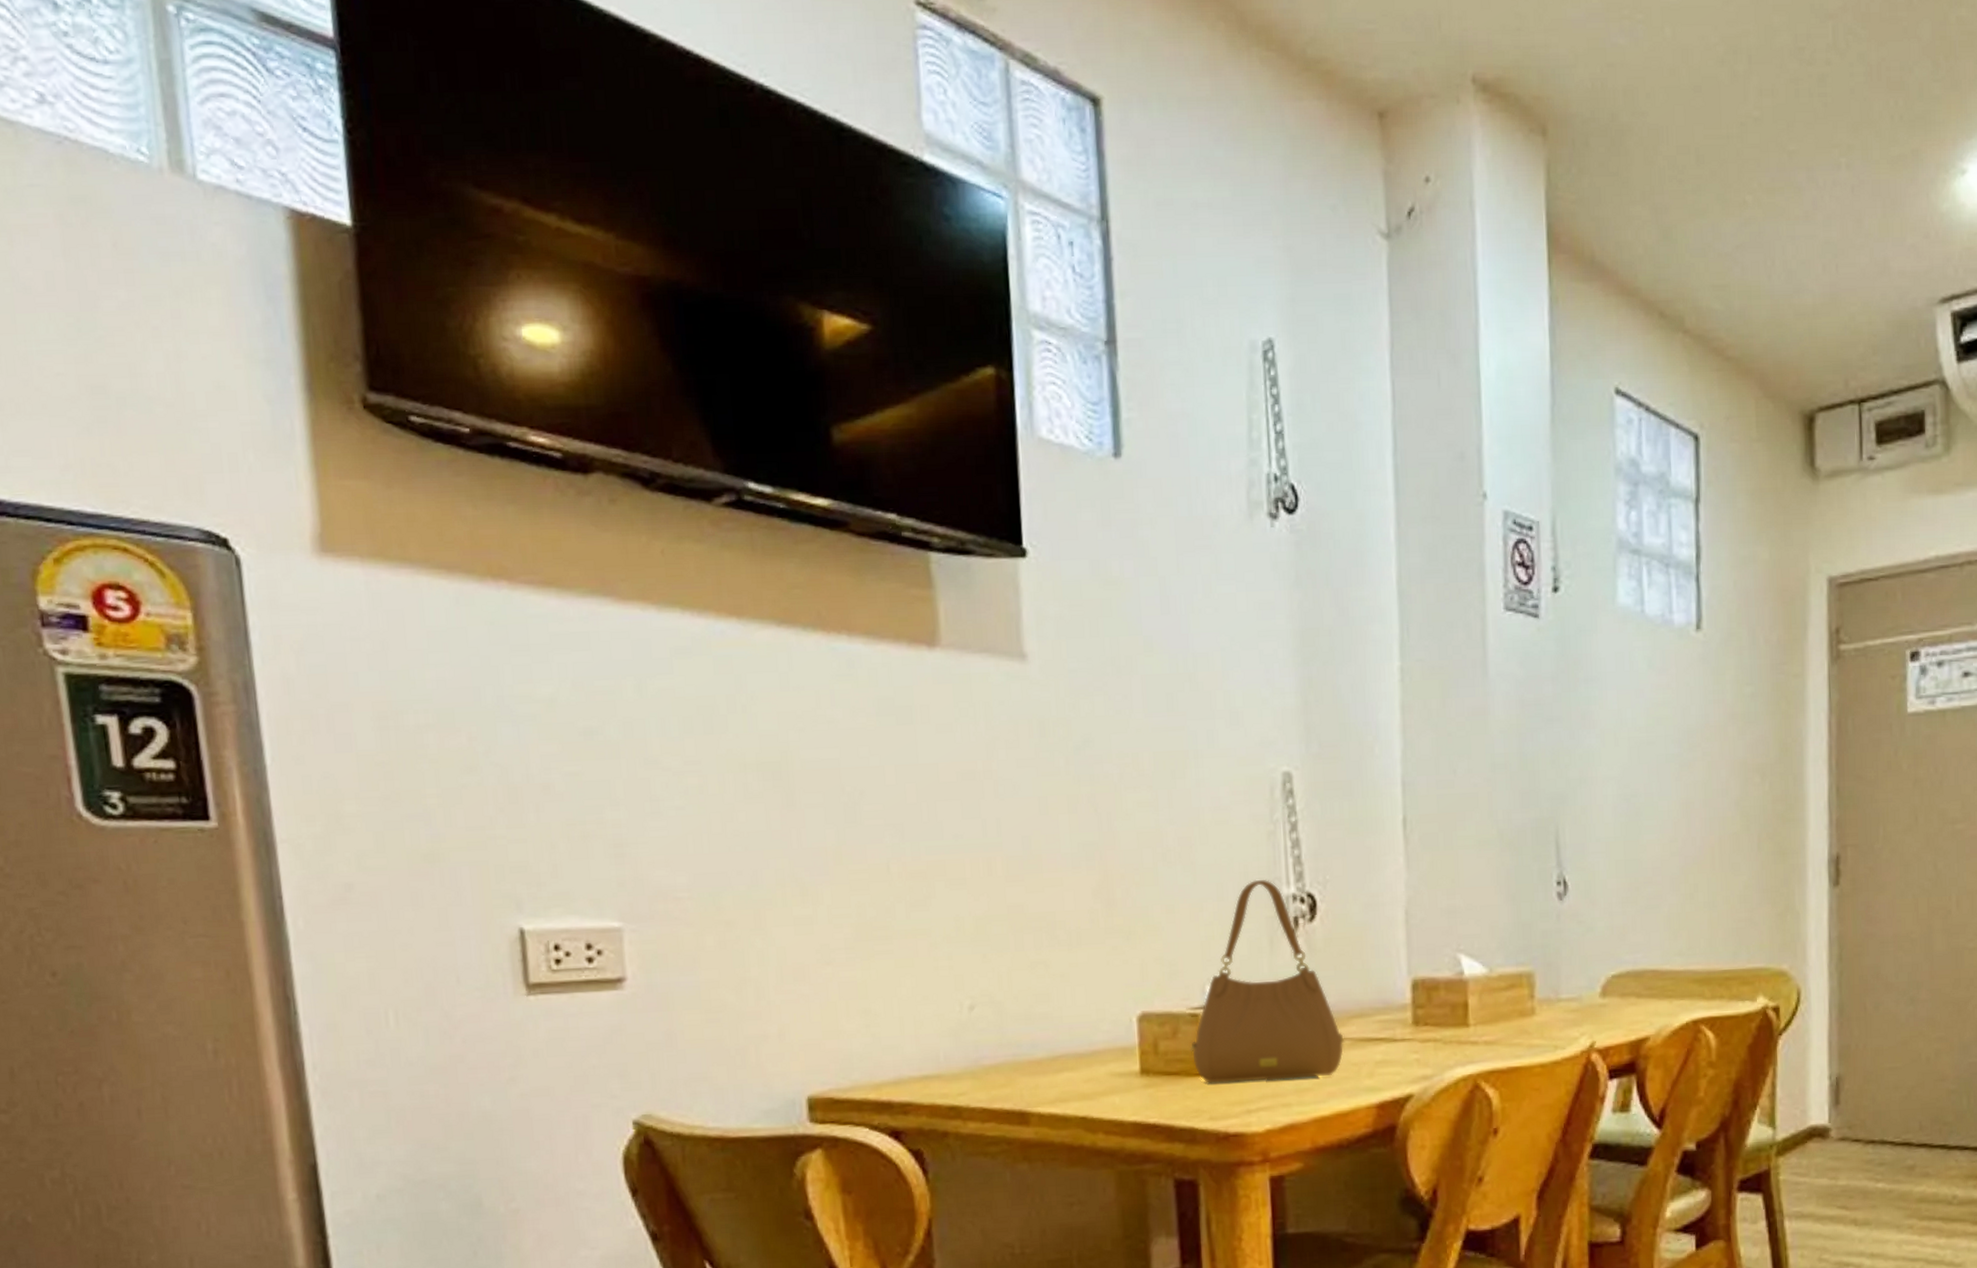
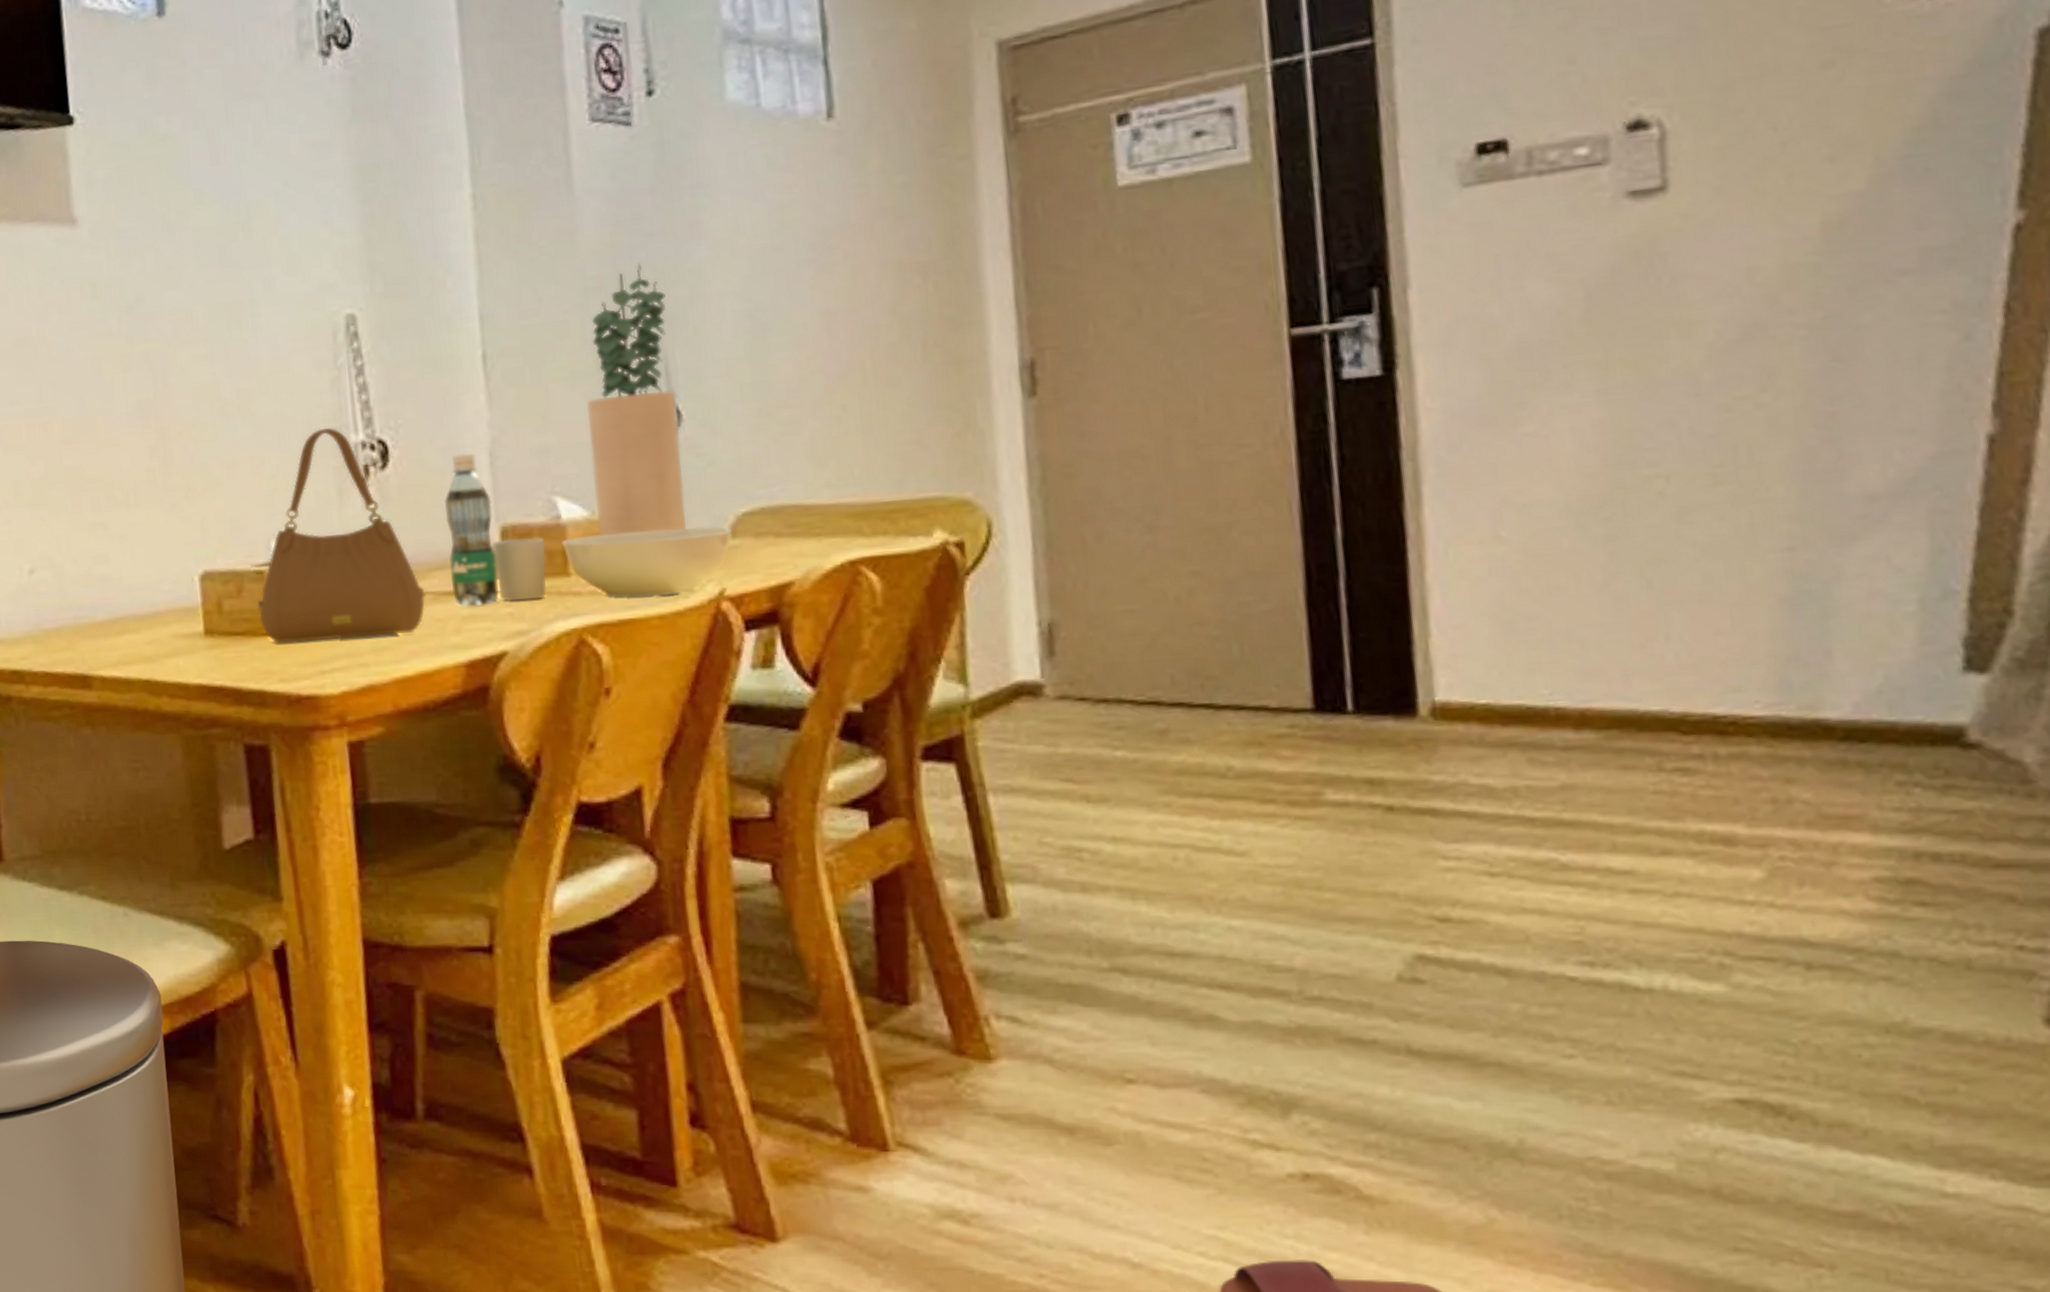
bottle: none [1364,911,1408,1053] -> present [445,453,499,607]
mug: none [1404,990,1450,1049] -> present [492,537,547,602]
bowl: none [1463,986,1603,1048] -> present [562,527,733,598]
vase: none [1490,745,1567,991] -> present [587,263,686,536]

